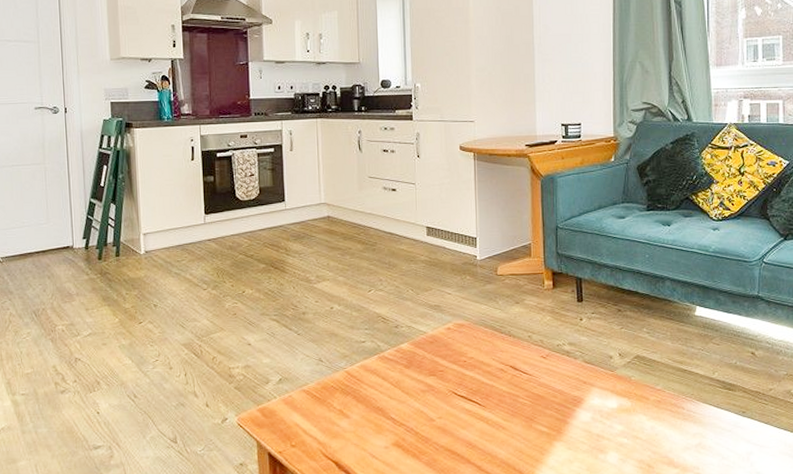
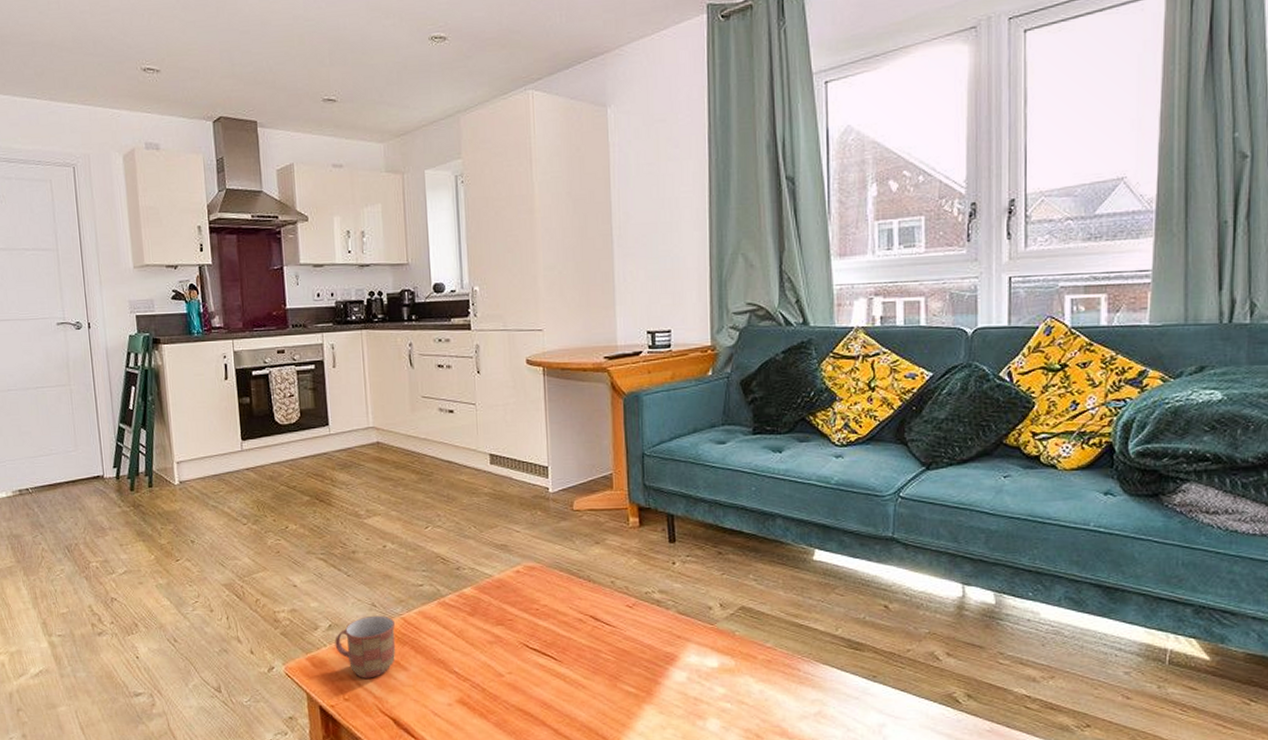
mug: none [284,369,340,426] -> present [335,615,396,678]

